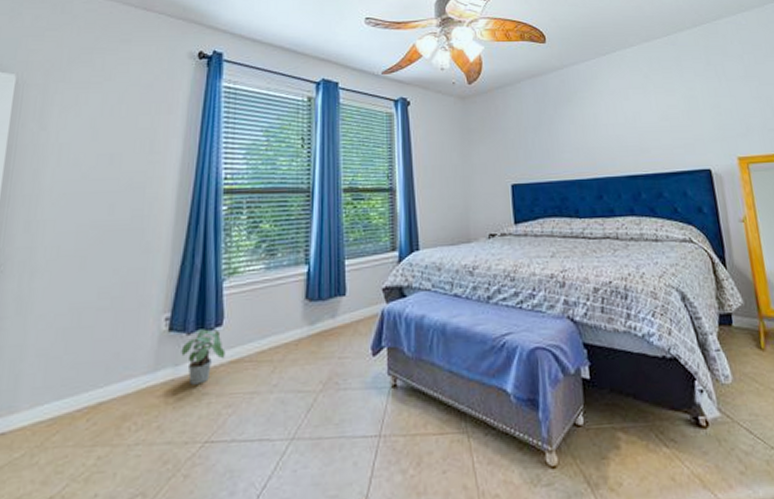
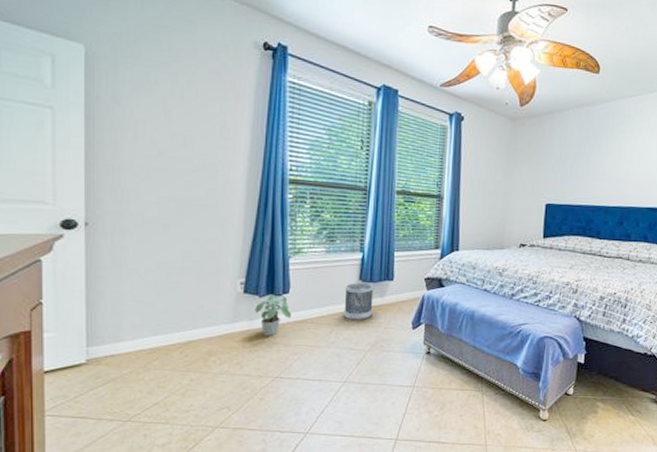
wastebasket: none [288,301,323,352] -> present [343,282,374,321]

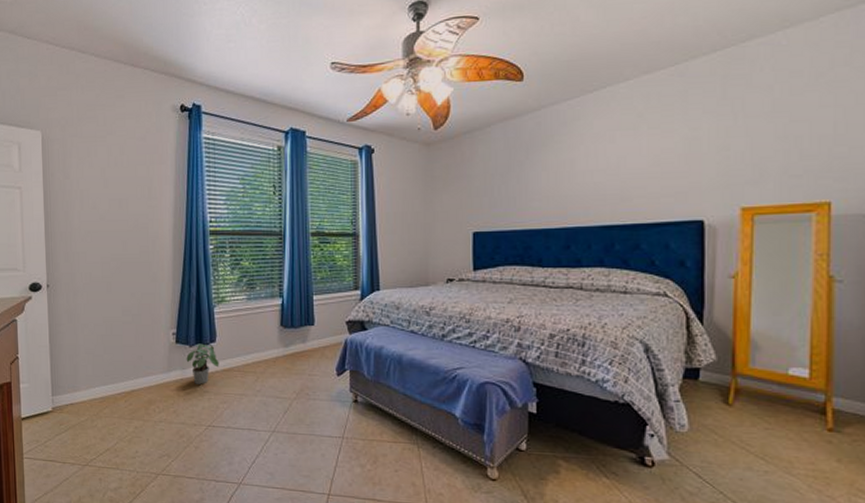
wastebasket: present [343,282,374,321] -> none [267,328,296,368]

